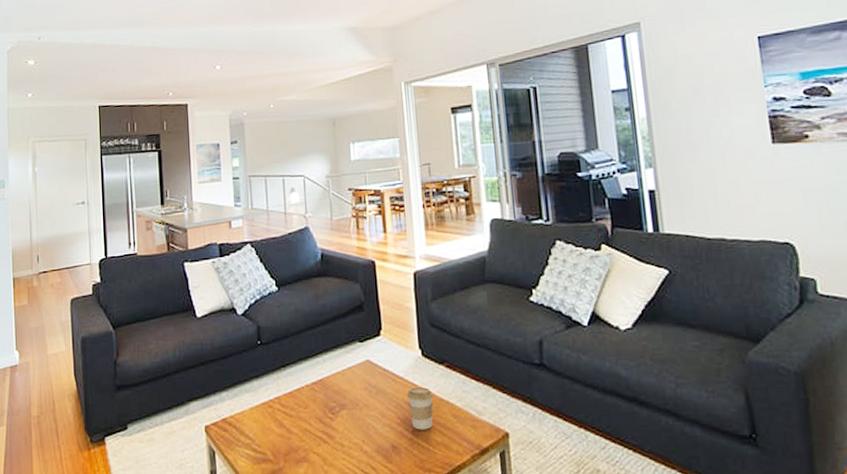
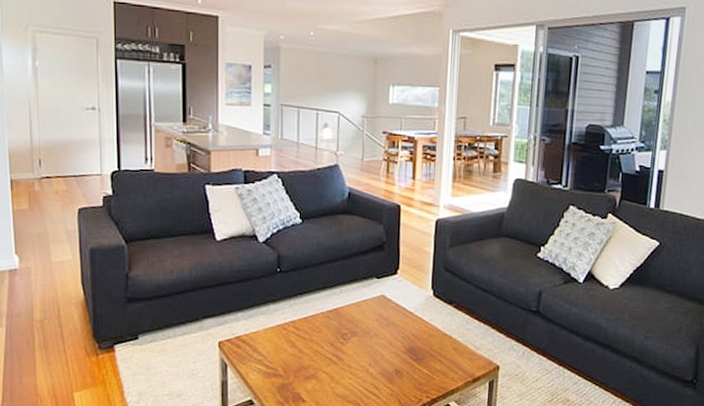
coffee cup: present [406,387,433,430] -> none [414,322,438,359]

